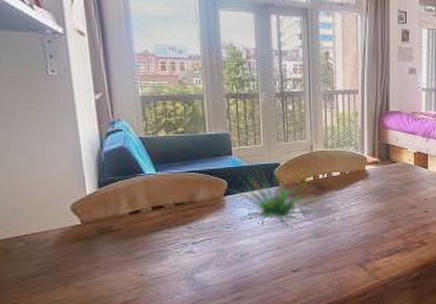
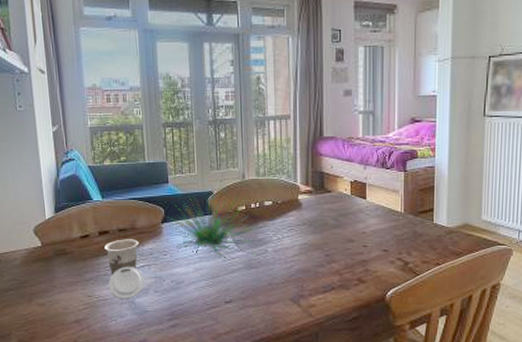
cup: none [159,213,205,276] -> present [105,239,145,300]

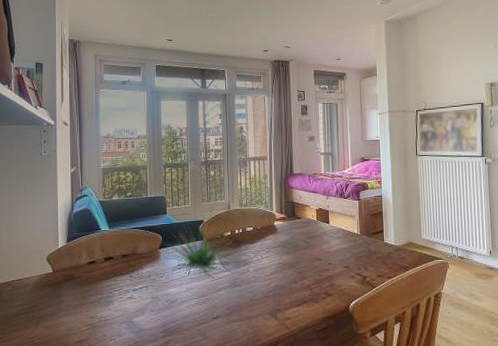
cup: present [105,239,145,300] -> none [109,263,142,320]

